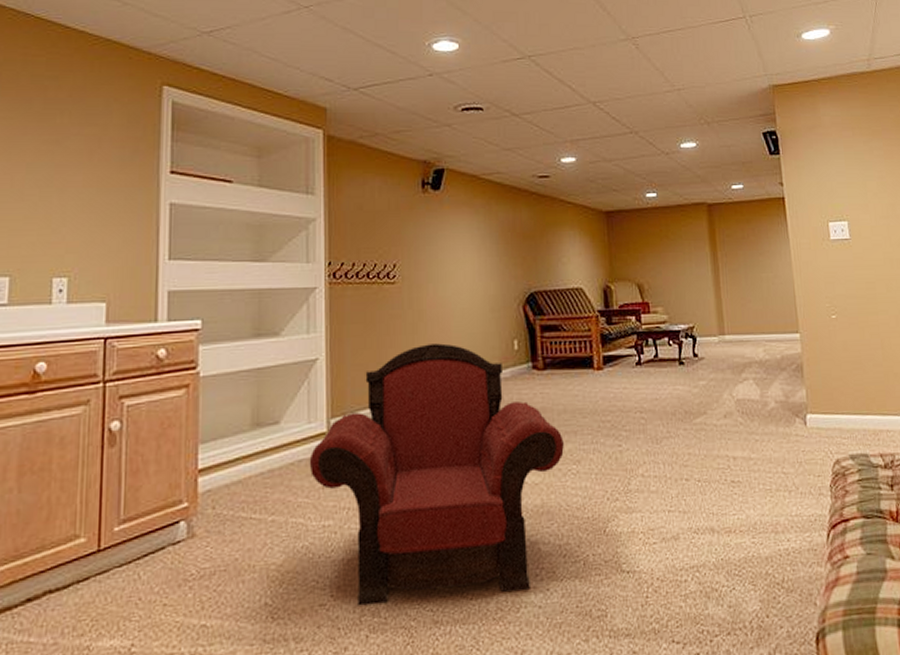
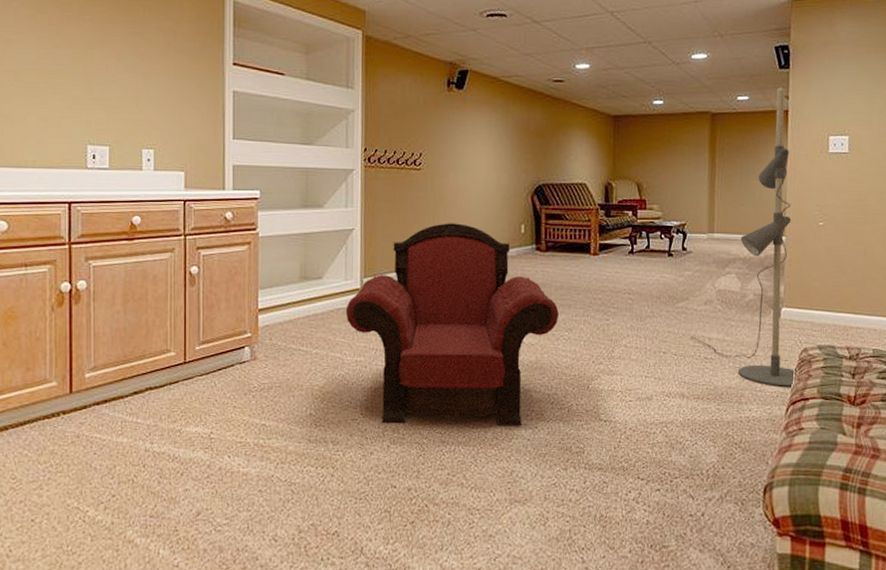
floor lamp: none [713,174,830,508] -> present [690,87,795,387]

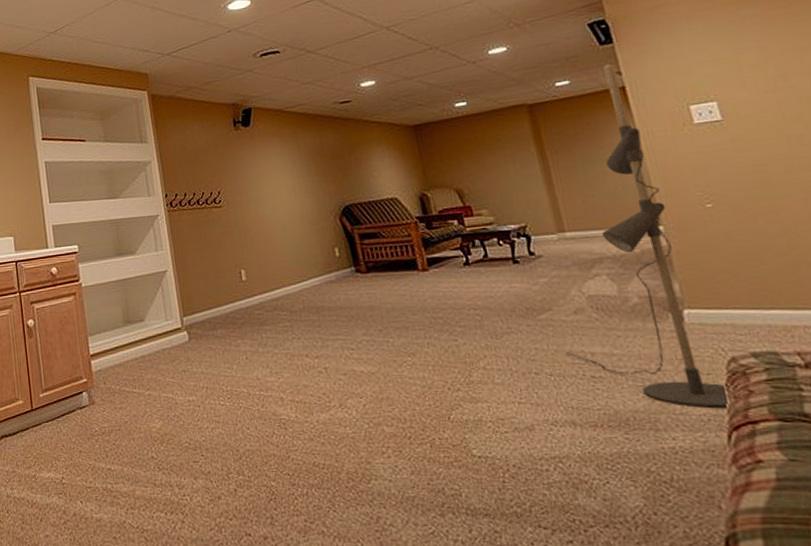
armchair: present [345,223,559,425] -> none [170,254,397,465]

